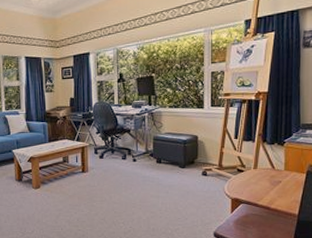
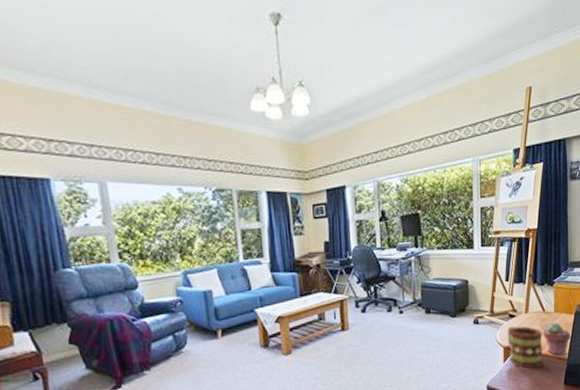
mug: none [235,180,272,221] -> present [507,326,543,369]
potted succulent: none [272,179,302,212] -> present [543,322,570,356]

